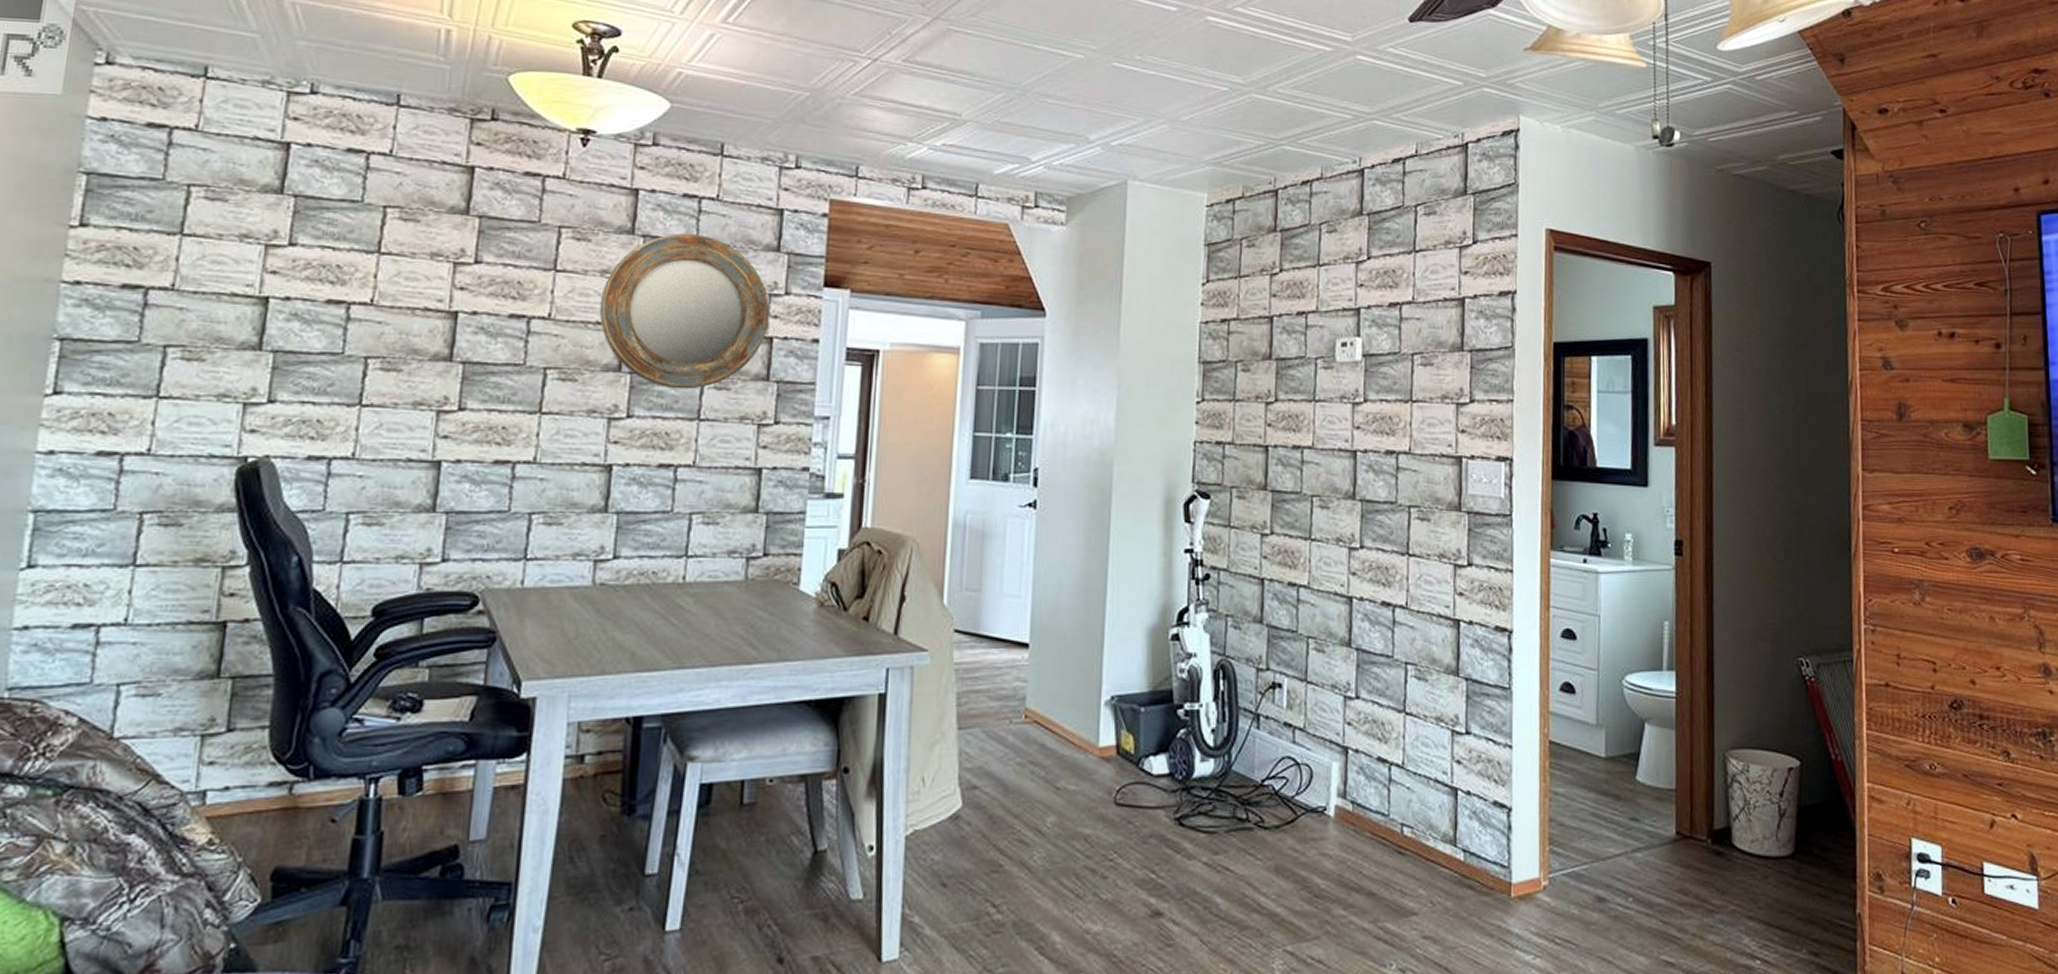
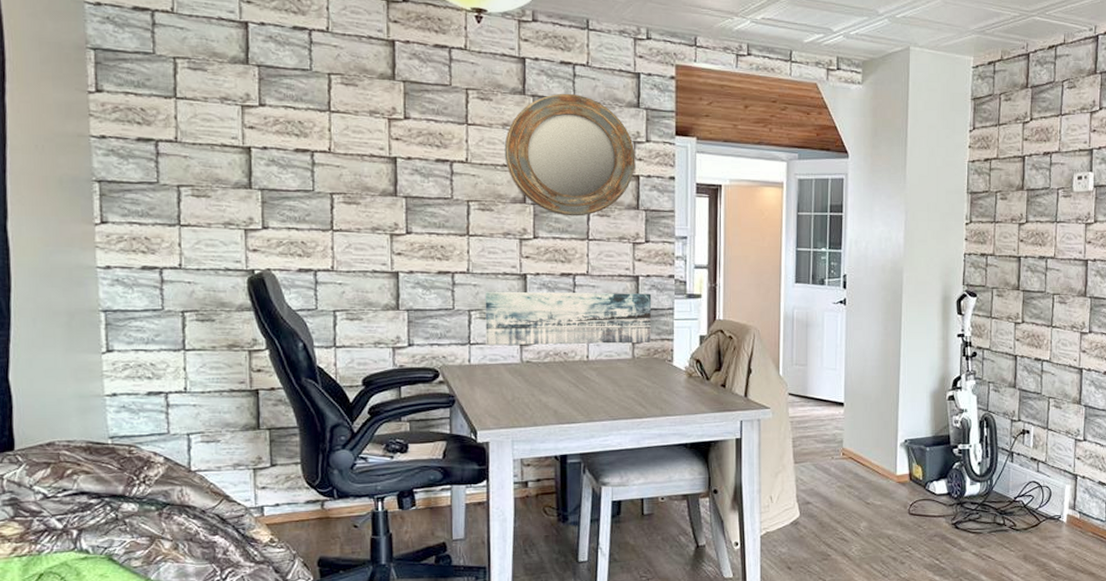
wall art: none [547,489,777,561] -> present [485,292,652,345]

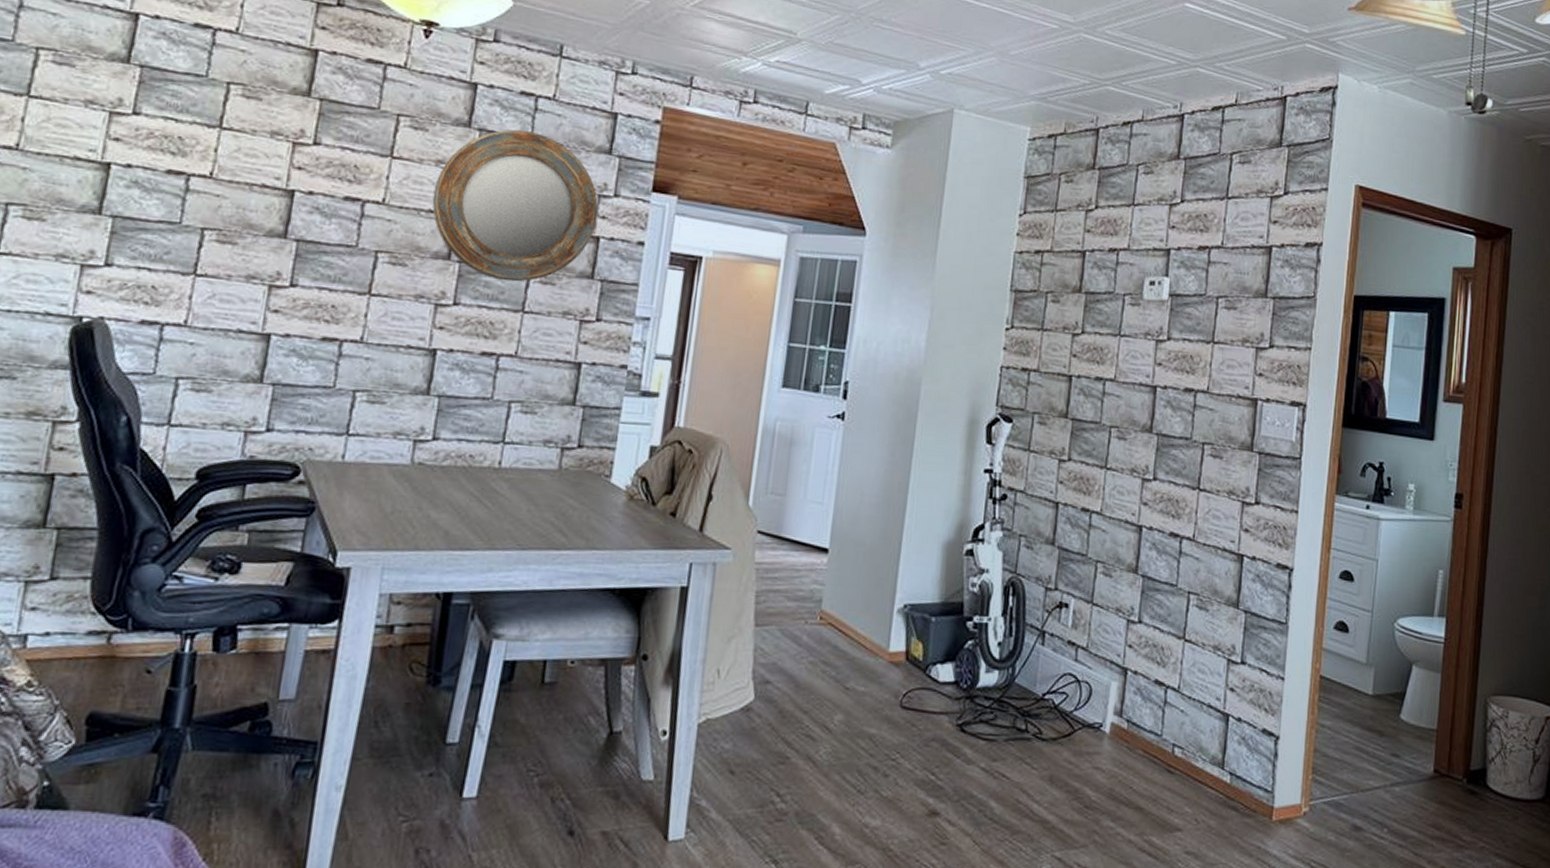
wall art: present [485,292,652,345] -> none [369,368,595,450]

